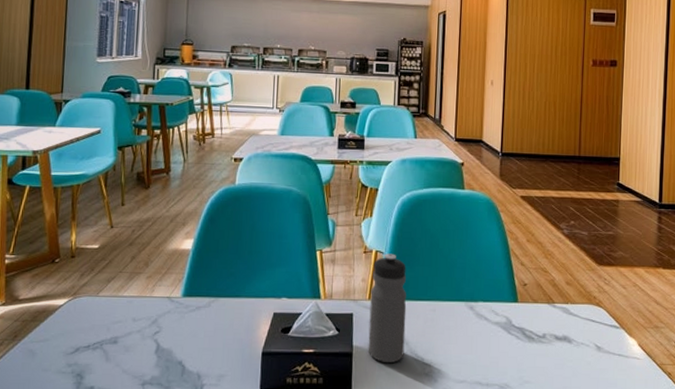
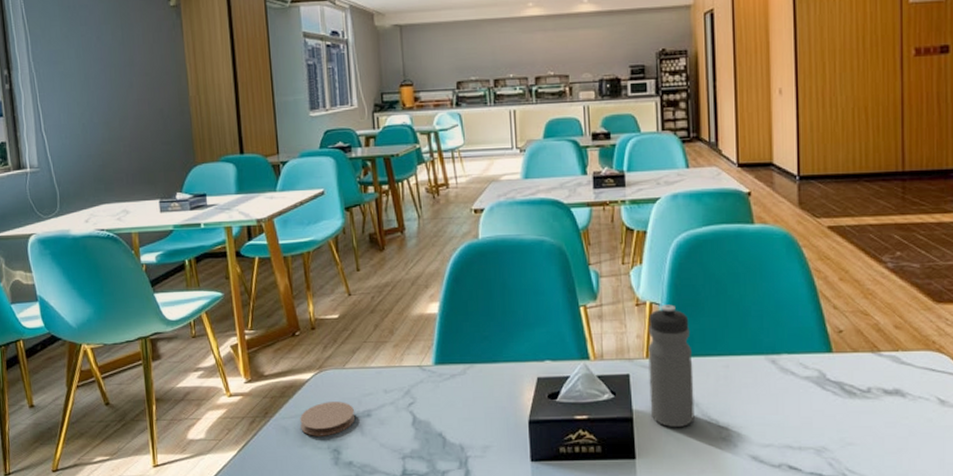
coaster: none [47,327,103,361] -> present [300,402,356,436]

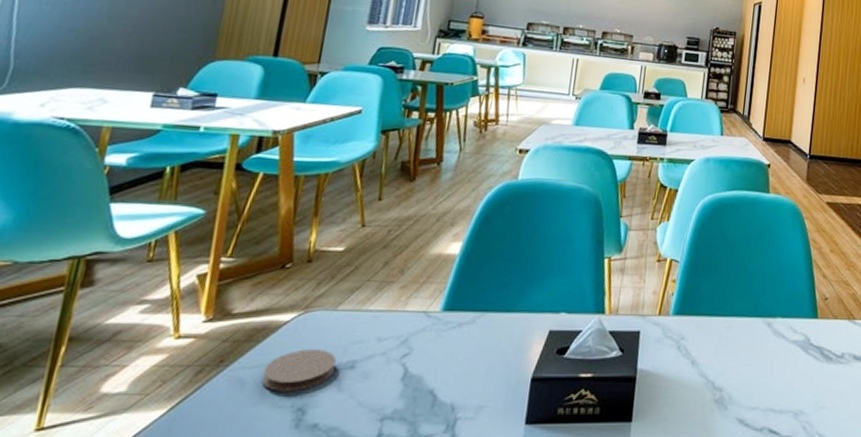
water bottle: present [648,304,695,428] -> none [653,262,703,389]

